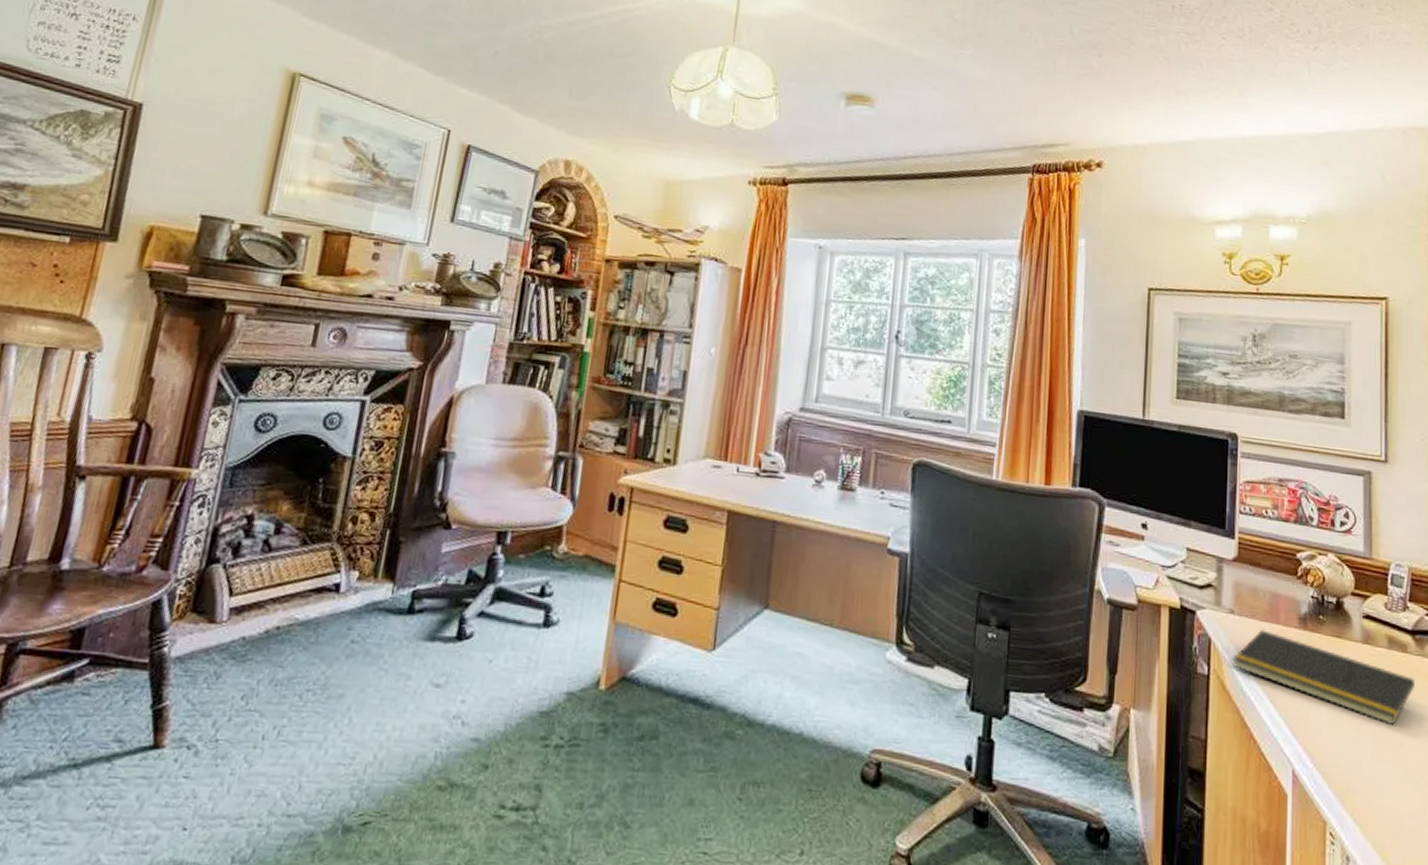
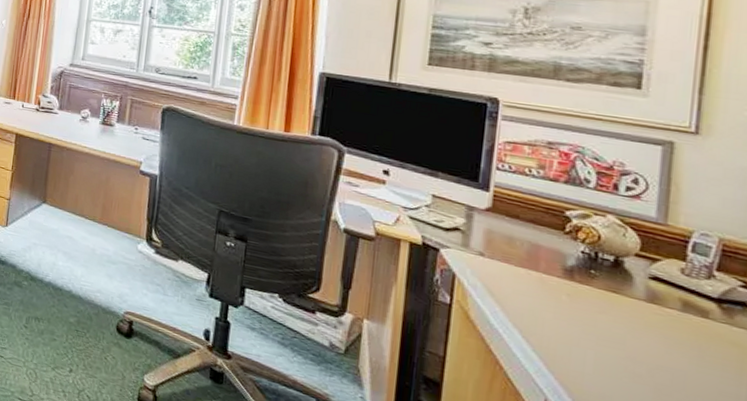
notepad: present [1233,630,1415,726] -> none [479,274,717,383]

